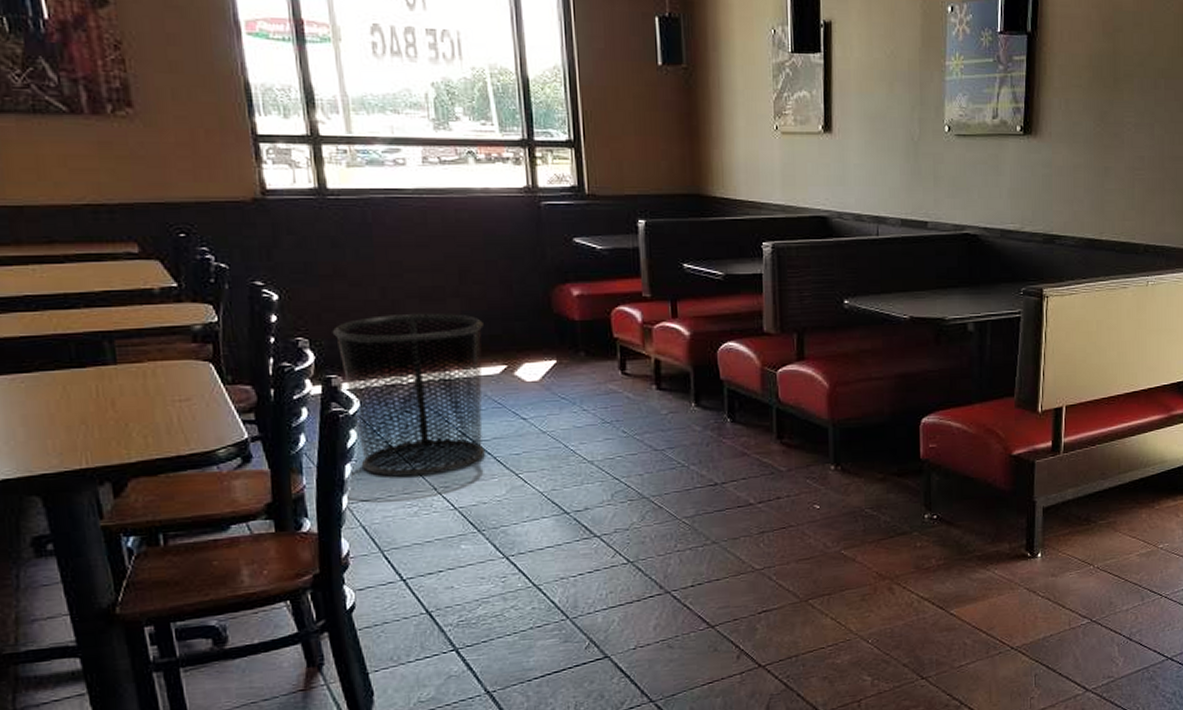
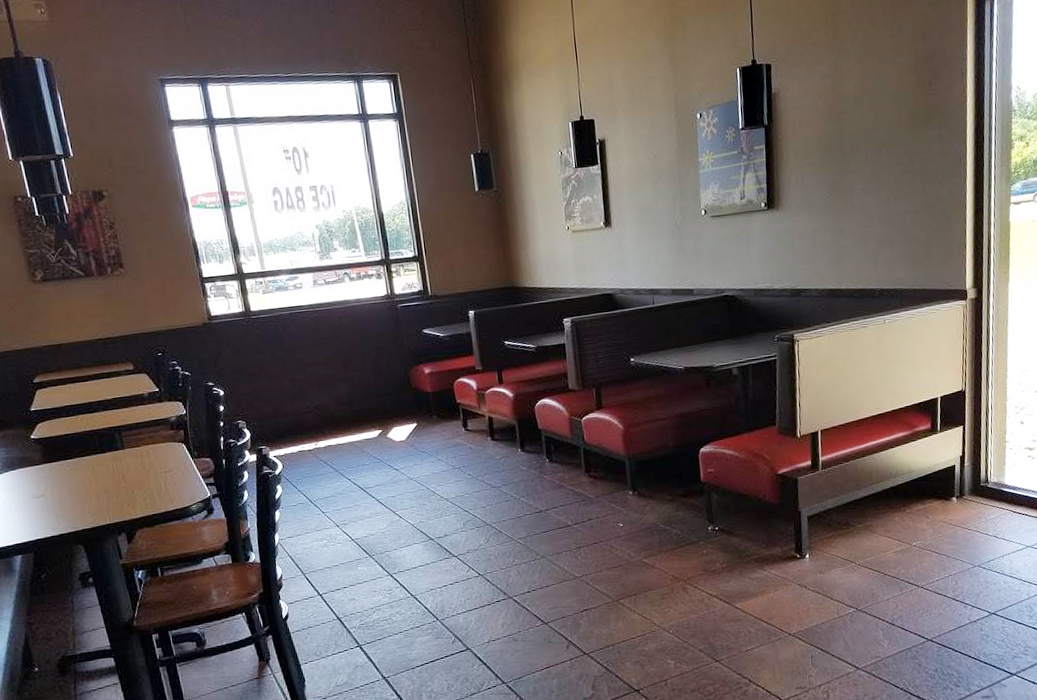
trash can: present [332,313,486,477] -> none [260,394,371,519]

